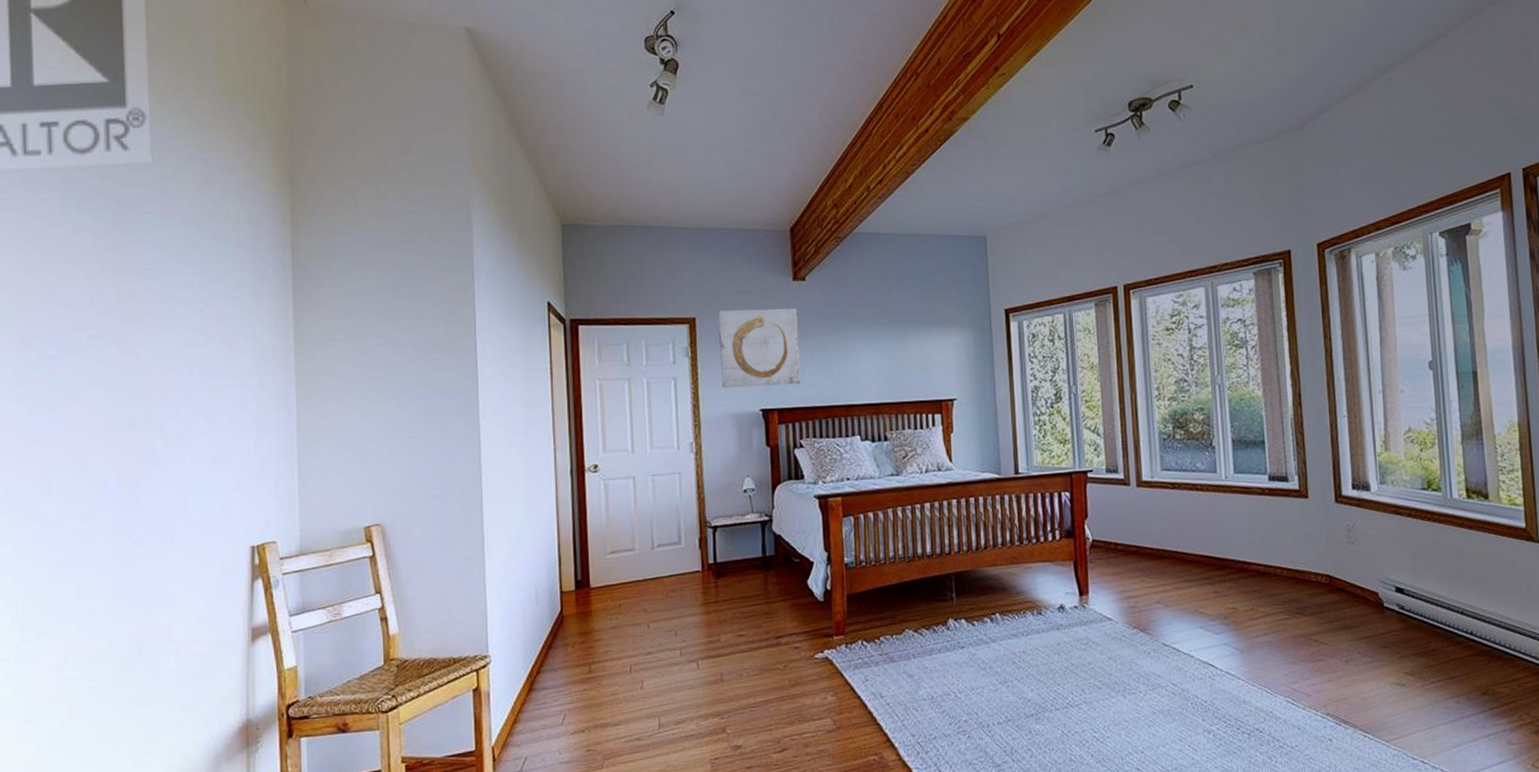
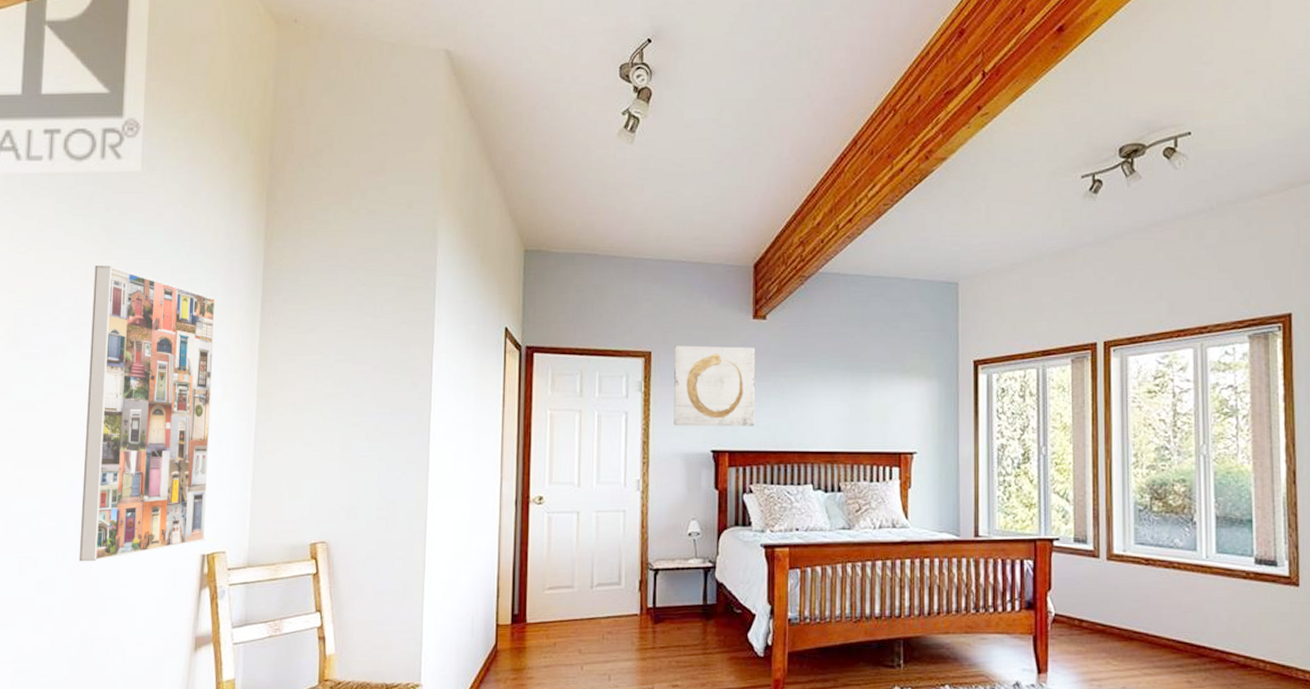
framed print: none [109,260,253,563] -> present [79,266,216,562]

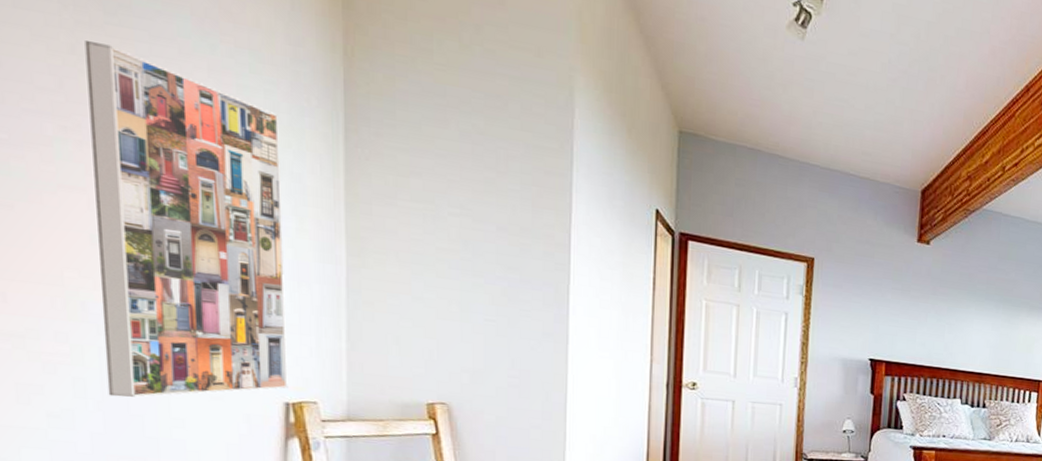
wall art: present [674,345,755,426] -> none [834,256,917,342]

